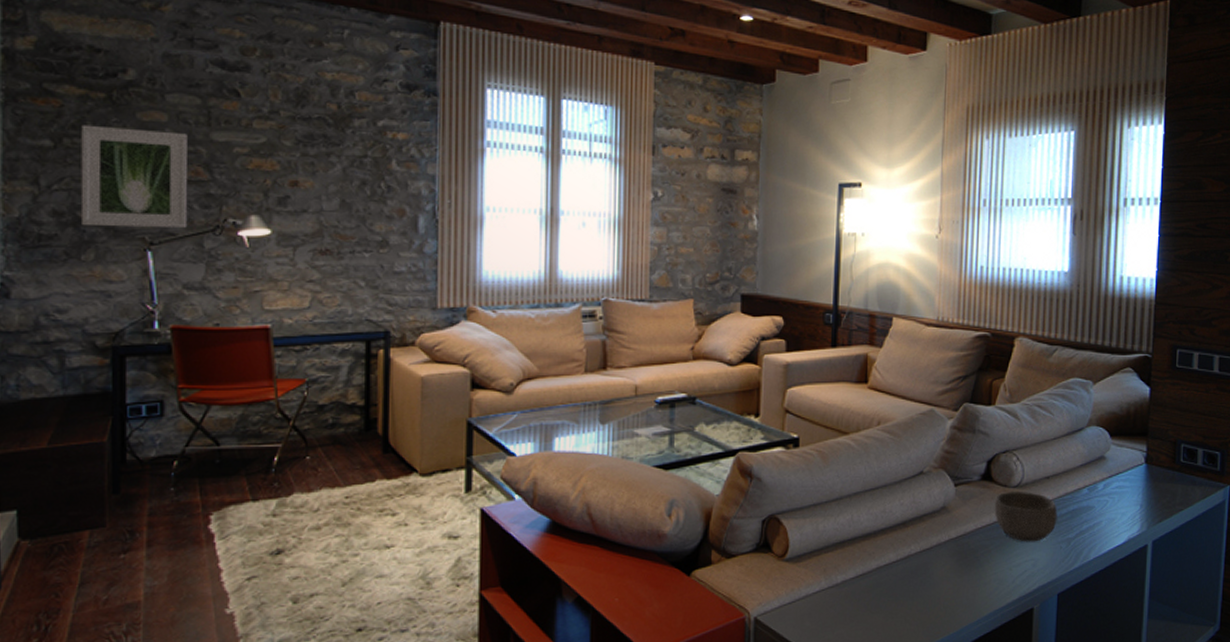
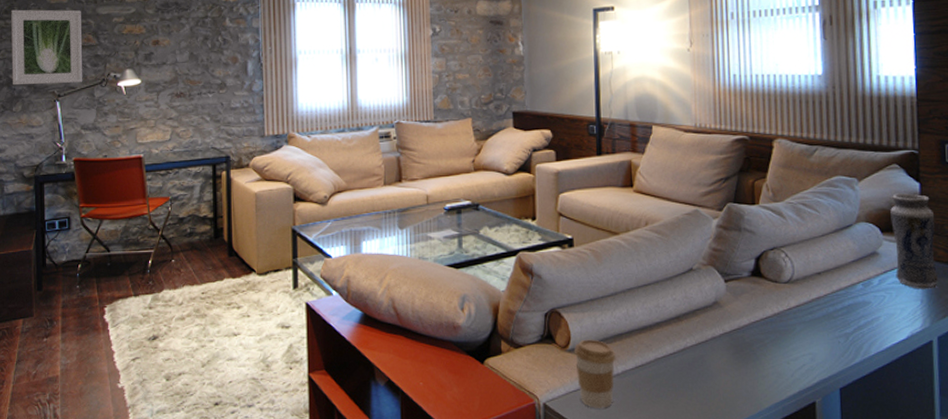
coffee cup: none [791,547,837,621] -> present [574,339,617,408]
bowl: present [994,491,1058,542] -> none [766,286,833,337]
vase: none [1120,397,1161,494] -> present [890,193,938,289]

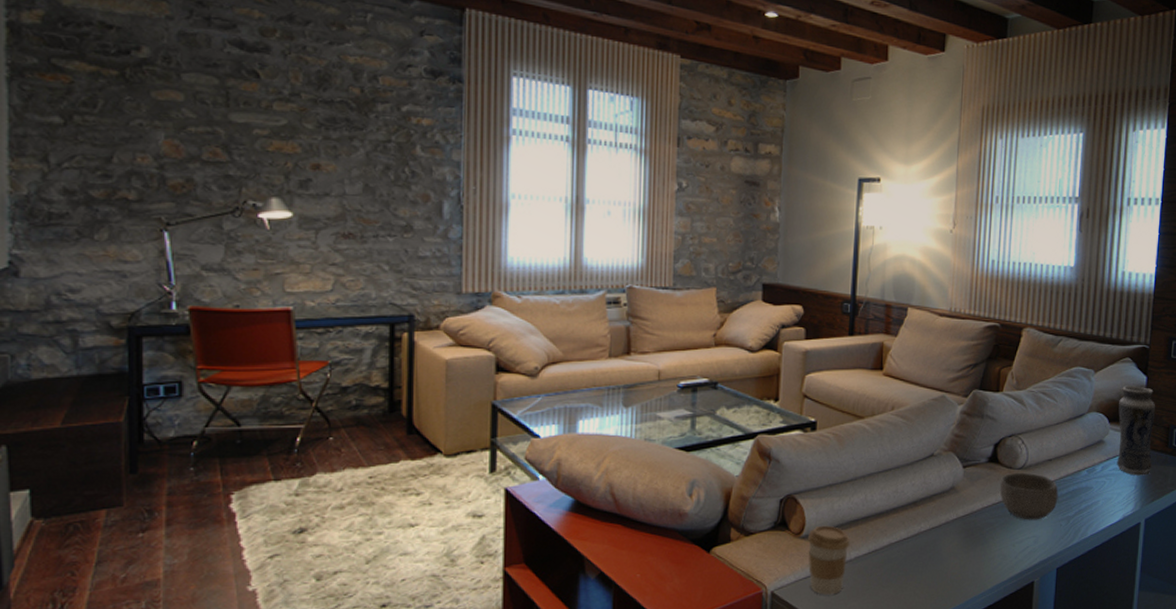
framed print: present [11,9,83,86] -> none [93,102,206,209]
bowl: none [766,286,833,337] -> present [999,472,1059,520]

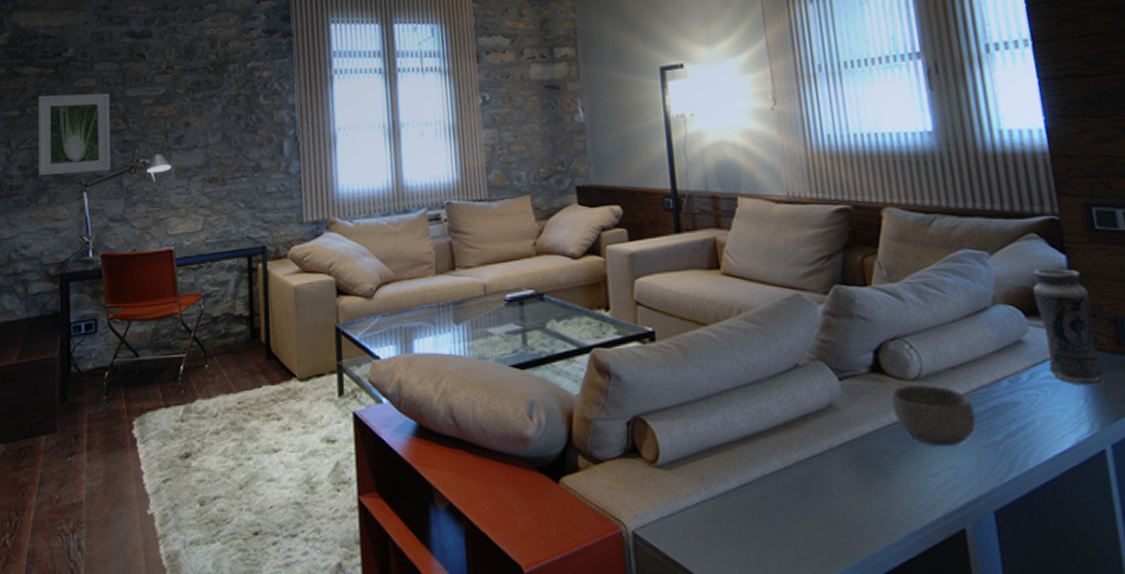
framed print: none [93,102,206,209] -> present [38,93,111,176]
coffee cup: present [807,525,851,595] -> none [664,452,717,538]

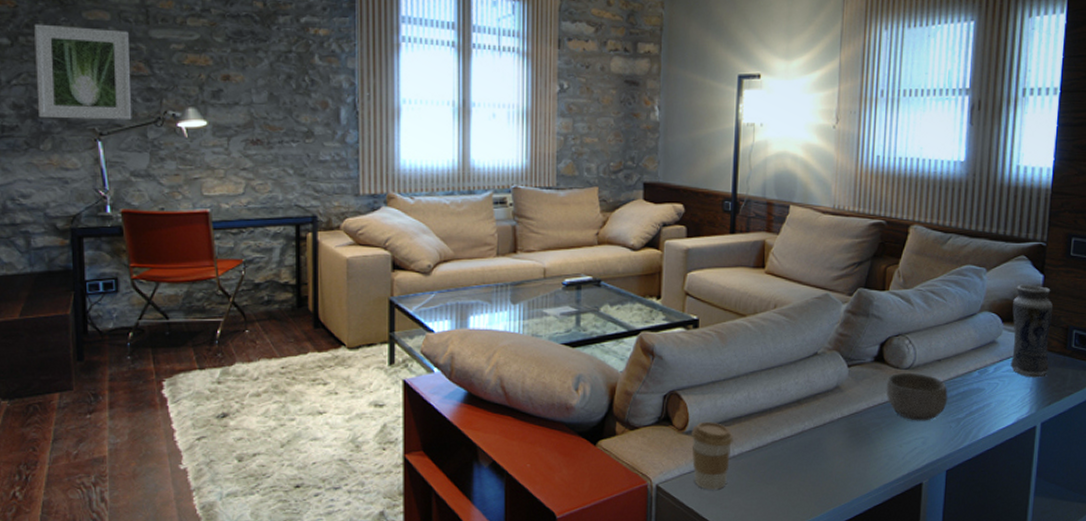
coffee cup: none [664,452,717,538] -> present [691,421,735,490]

